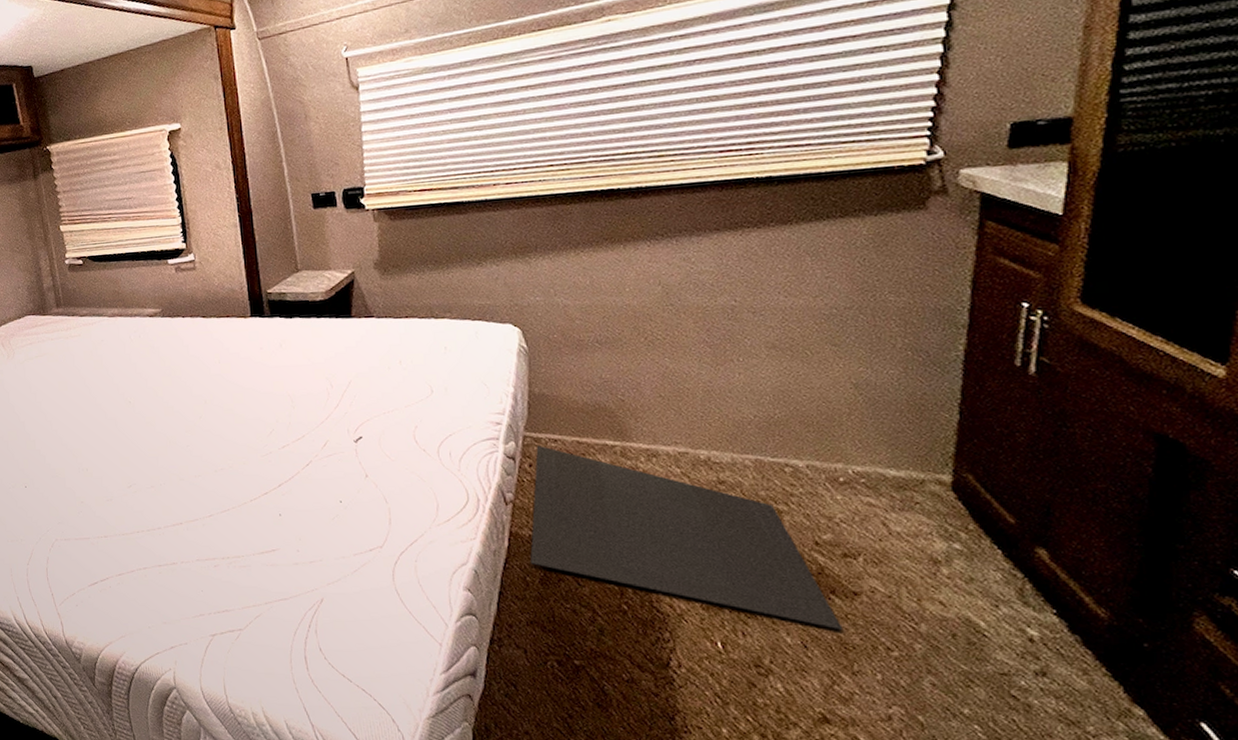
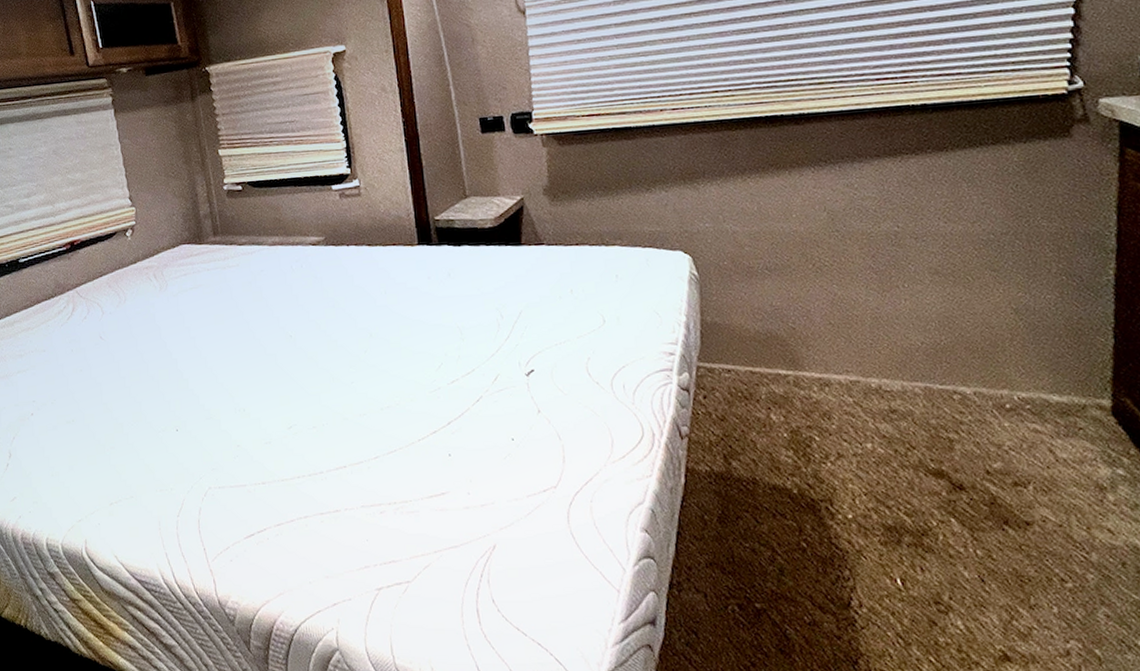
bath mat: present [530,445,843,631] -> none [707,375,1018,563]

